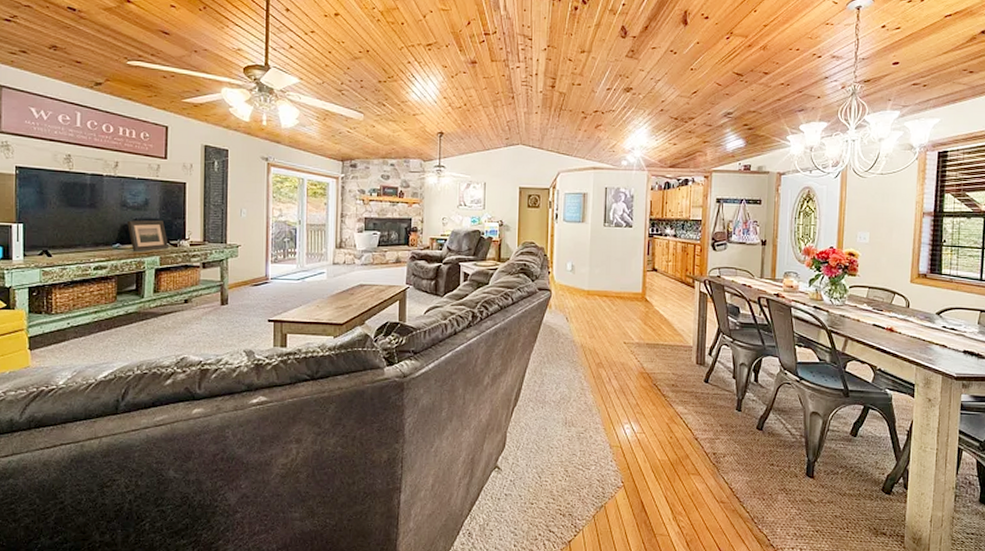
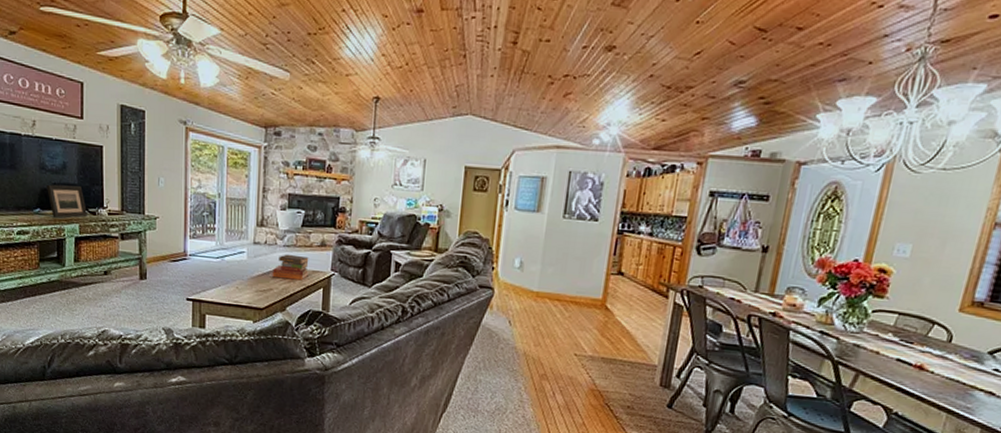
books: none [351,272,385,295] -> present [272,254,309,281]

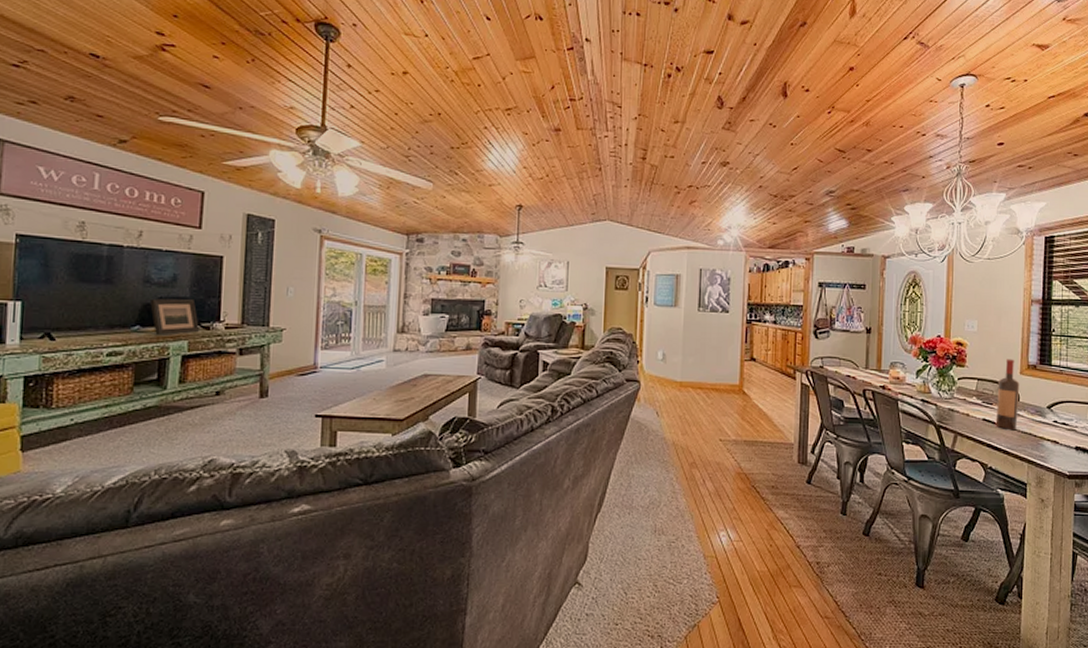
books: present [272,254,309,281] -> none [414,360,454,387]
wine bottle: none [912,292,956,376] -> present [995,359,1020,431]

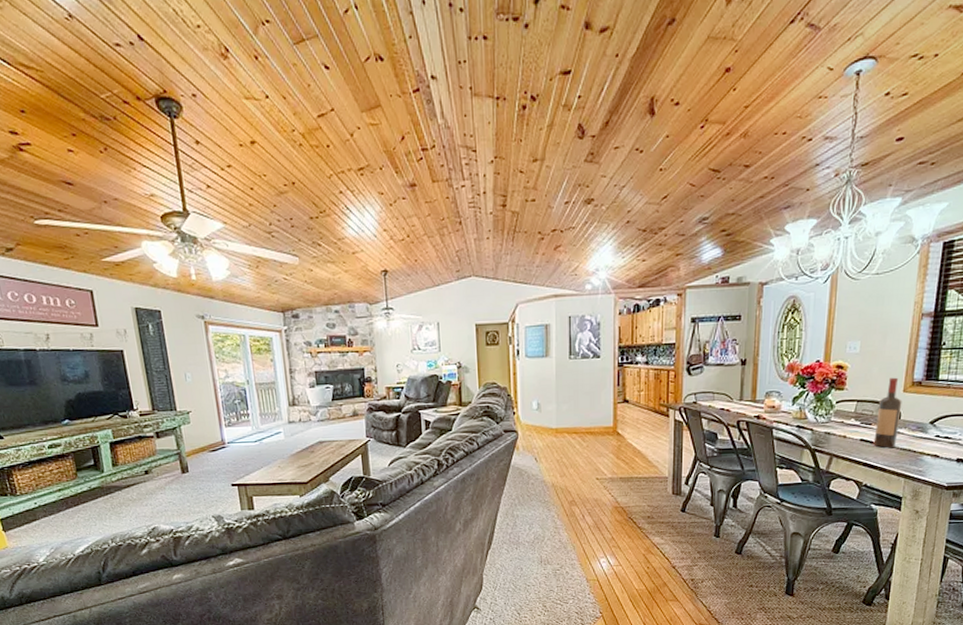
picture frame: present [150,298,199,335] -> none [71,393,118,427]

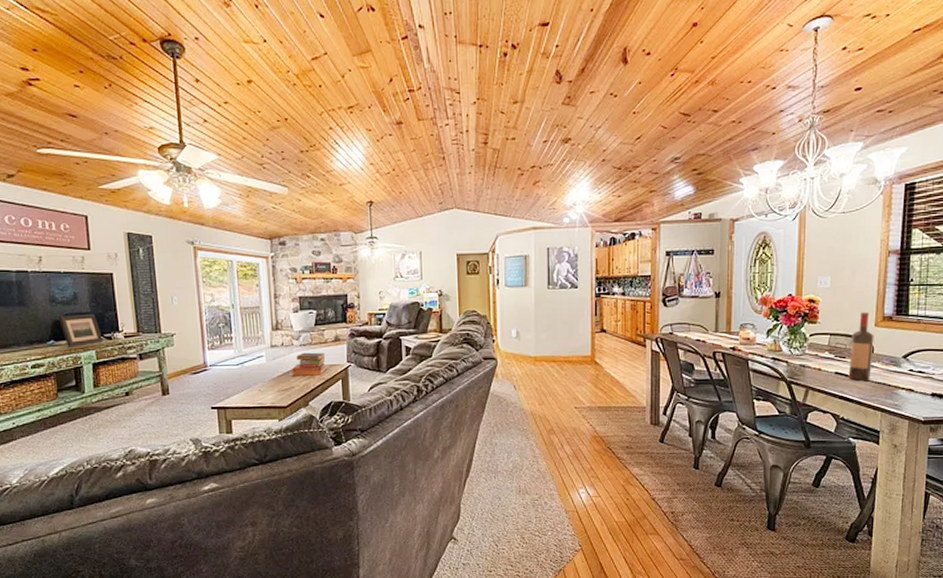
picture frame: none [71,393,118,427] -> present [59,314,103,347]
books: none [311,427,346,452] -> present [292,352,326,376]

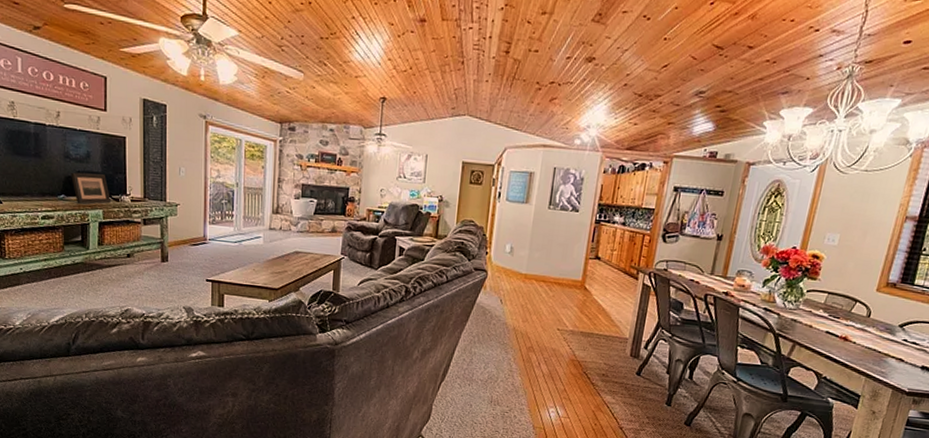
books: present [292,352,326,376] -> none [287,239,321,263]
wine bottle: present [848,312,874,382] -> none [839,275,874,345]

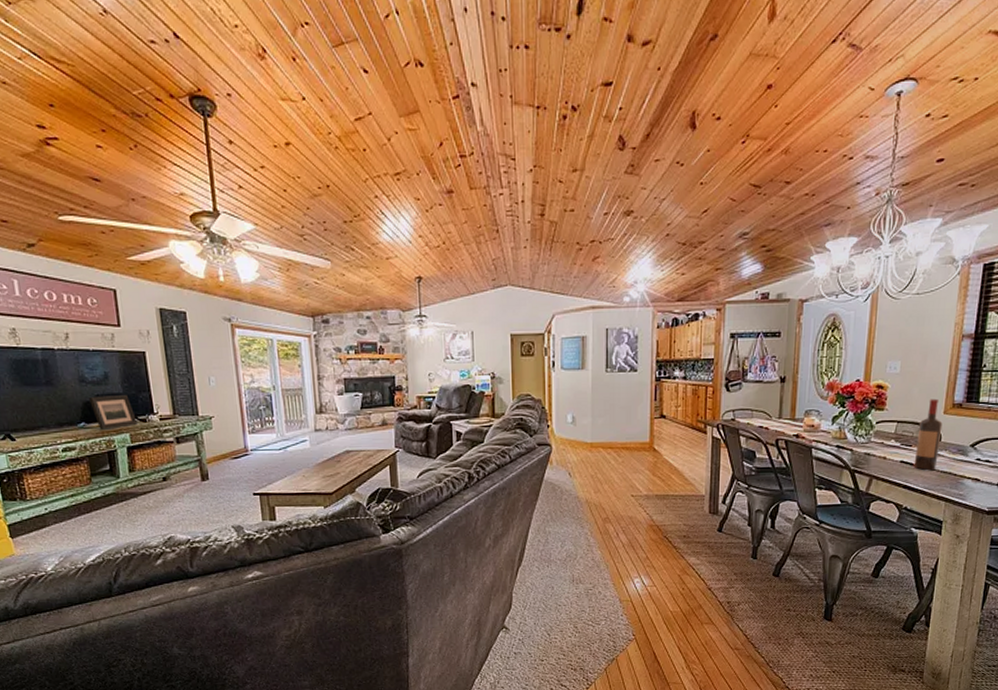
wine bottle: none [839,275,874,345] -> present [913,398,943,471]

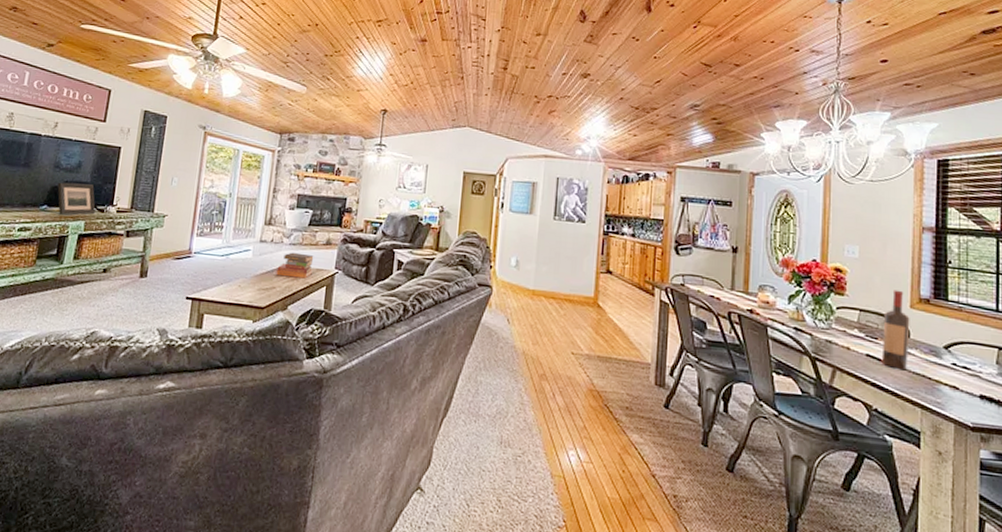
books: none [337,437,373,462] -> present [276,252,314,279]

